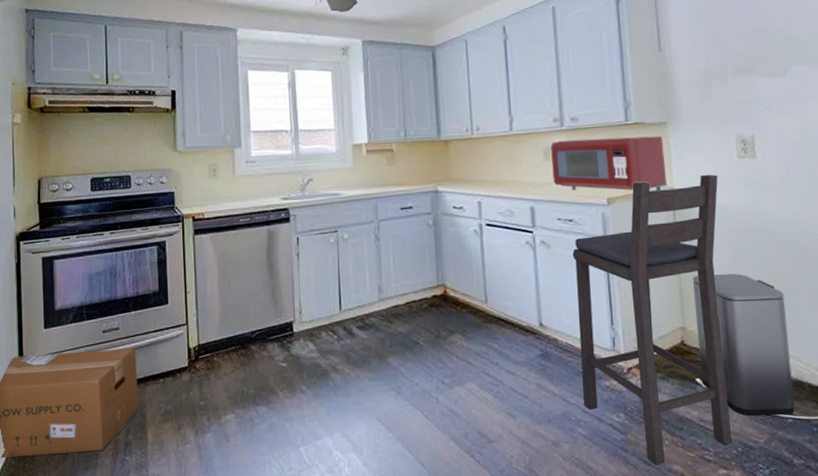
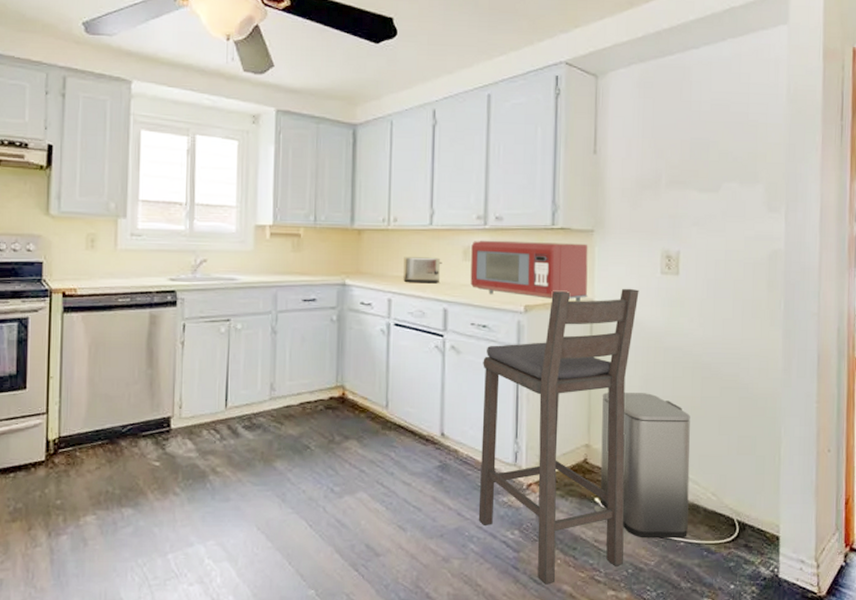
toaster: none [489,160,525,186] -> present [403,257,442,284]

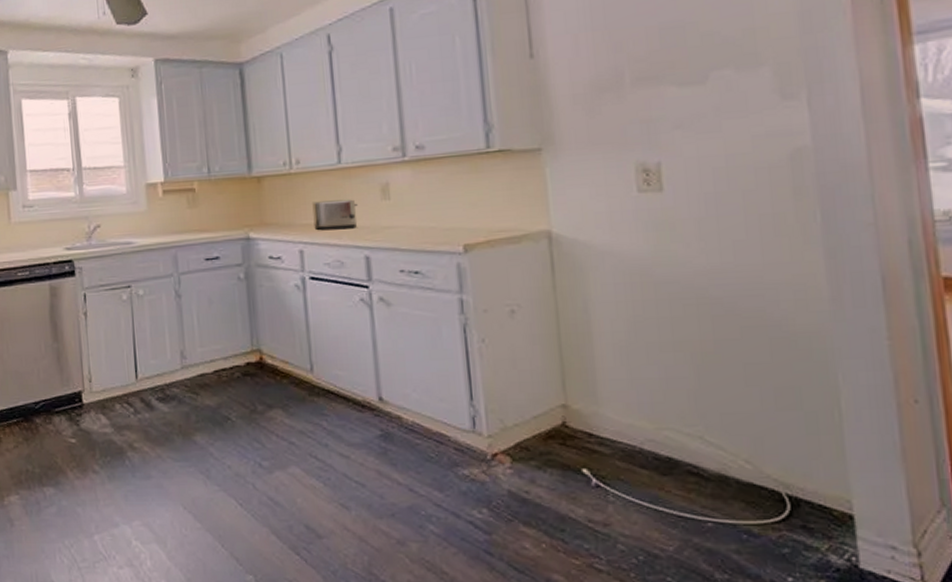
microwave: present [470,240,588,302] -> none [390,165,543,236]
bar stool: present [478,288,639,585] -> none [419,213,631,573]
pedal bin: present [593,392,690,537] -> none [576,339,716,517]

